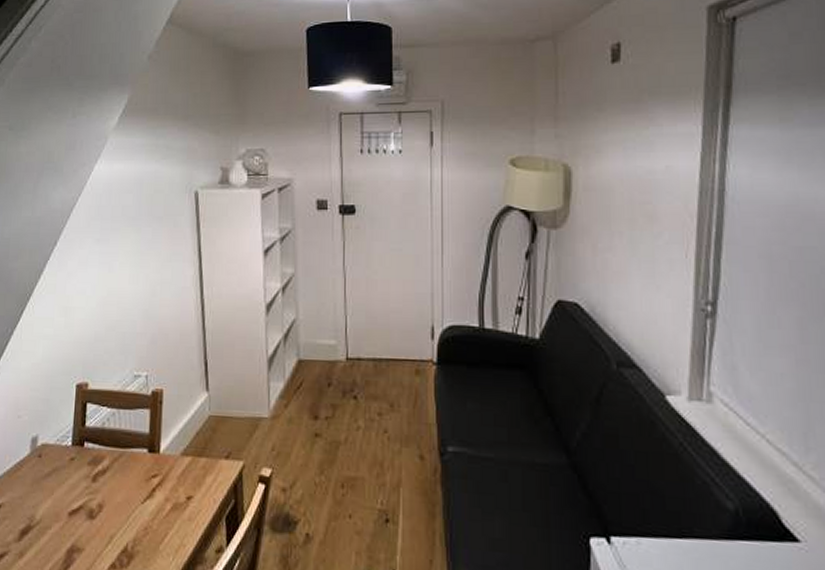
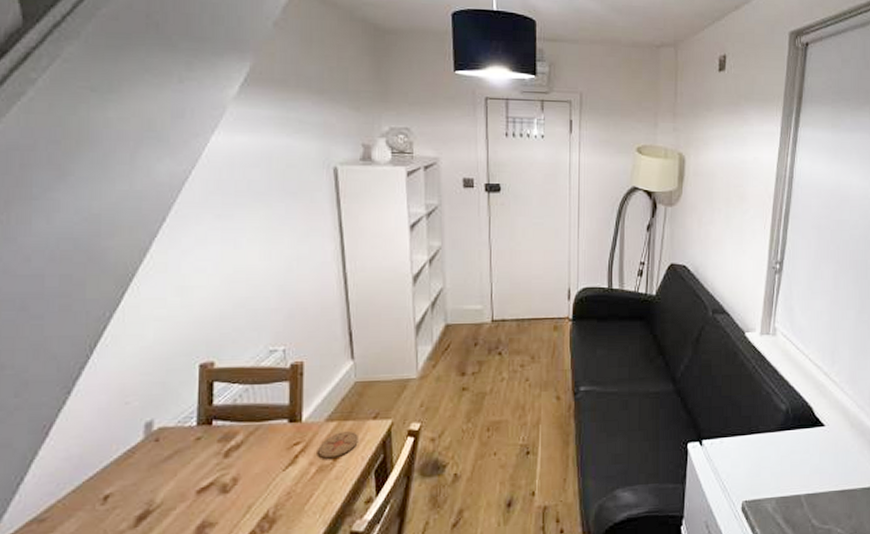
coaster: none [173,469,211,497] -> present [318,432,358,459]

